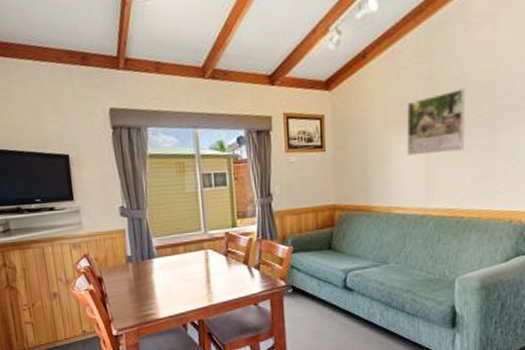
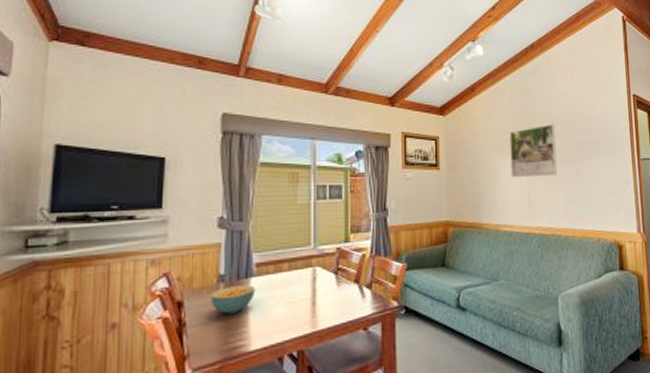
cereal bowl: none [122,265,158,288] -> present [210,285,256,314]

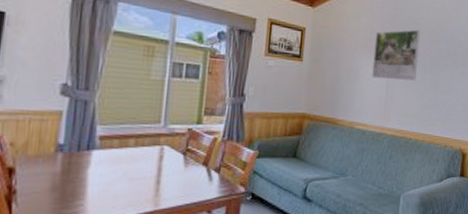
cereal bowl: present [210,285,256,314] -> none [45,157,97,185]

